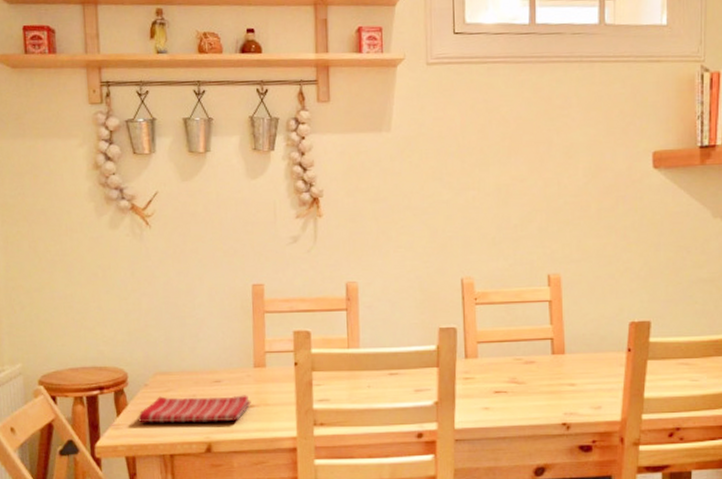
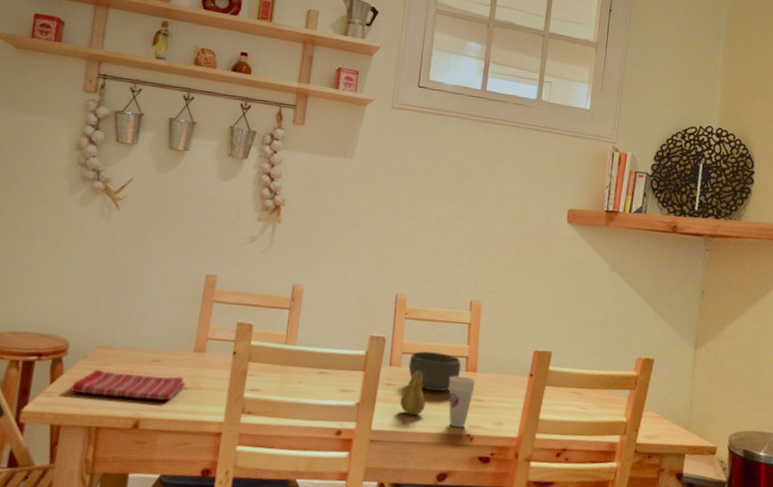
fruit: none [482,360,511,409] -> present [400,370,426,416]
bowl: none [486,338,547,381] -> present [408,351,462,392]
cup: none [534,360,565,417] -> present [448,375,476,428]

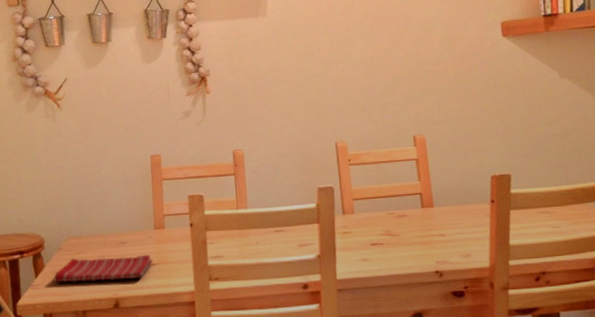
fruit: present [400,370,426,416] -> none [359,214,387,260]
bowl: present [408,351,462,392] -> none [361,193,417,233]
cup: present [448,375,476,428] -> none [406,213,435,266]

